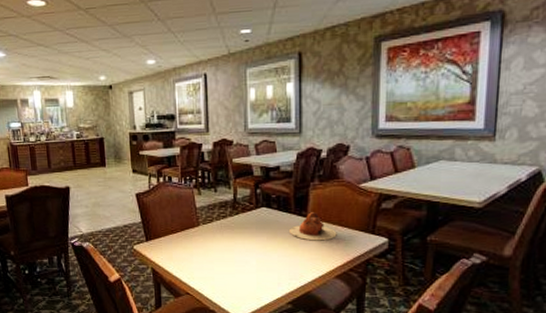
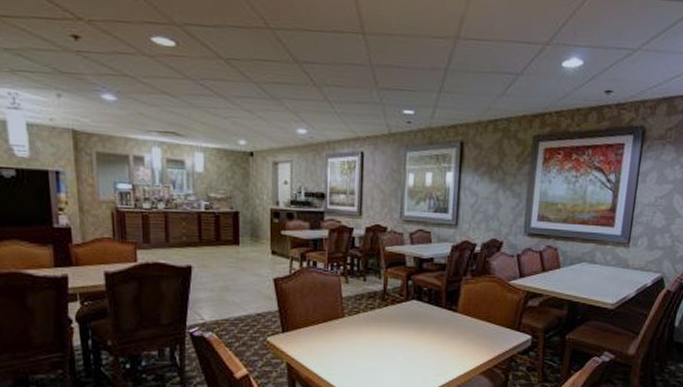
teapot: present [290,212,337,241] -> none [439,307,485,337]

